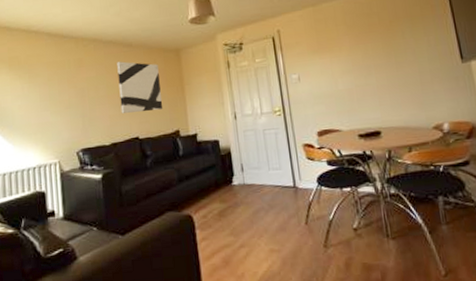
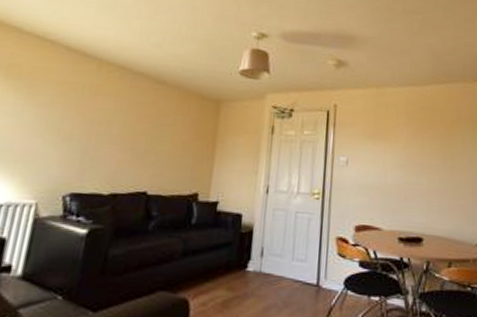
wall art: present [117,61,163,113] -> none [133,99,192,166]

